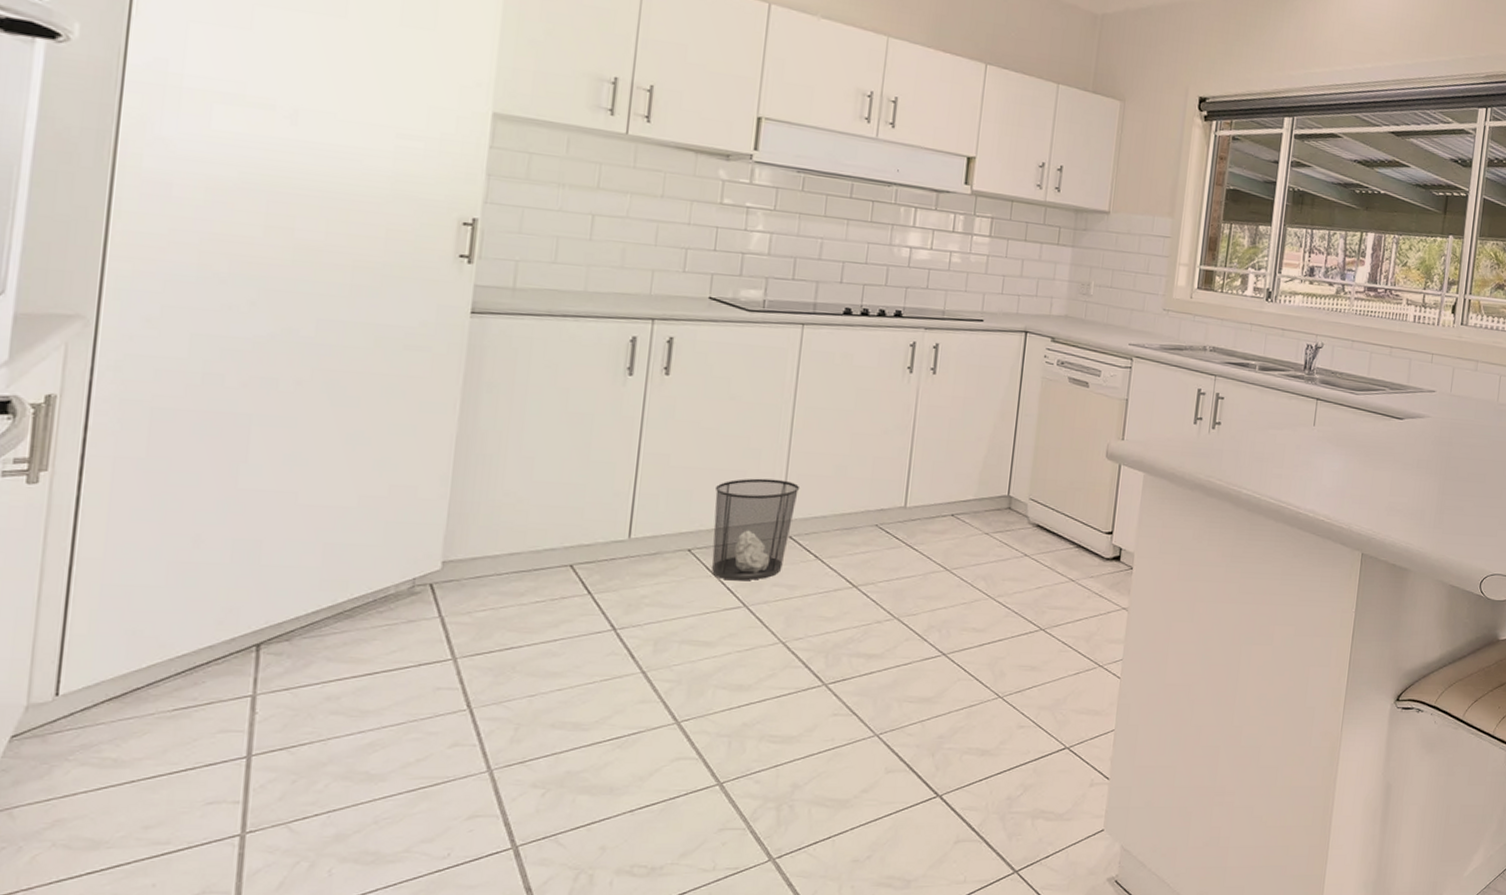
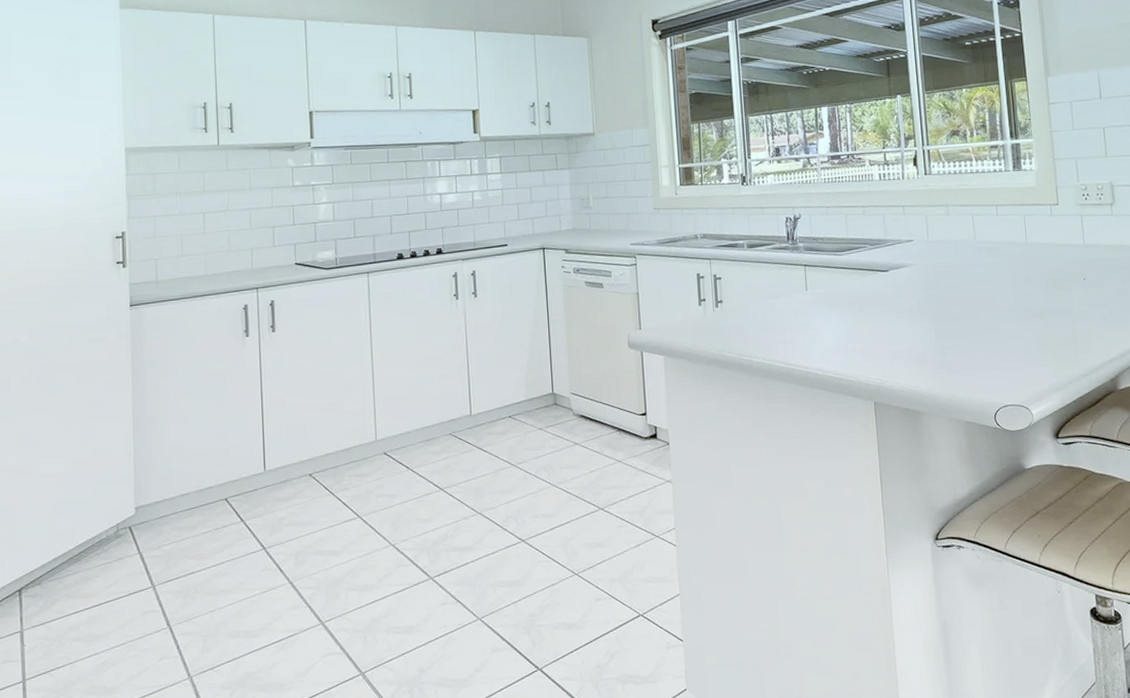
waste bin: present [712,478,801,581] -> none [322,405,386,497]

